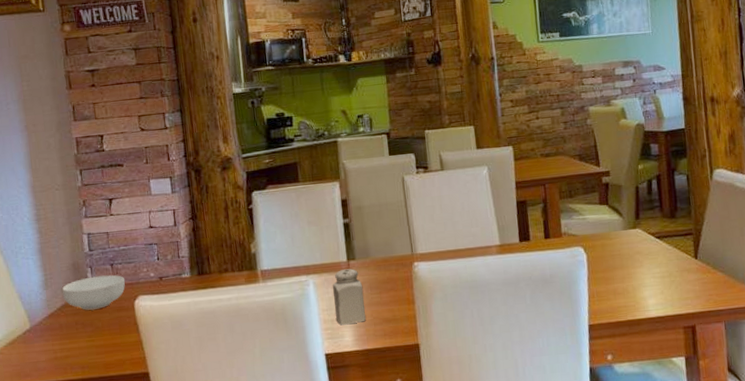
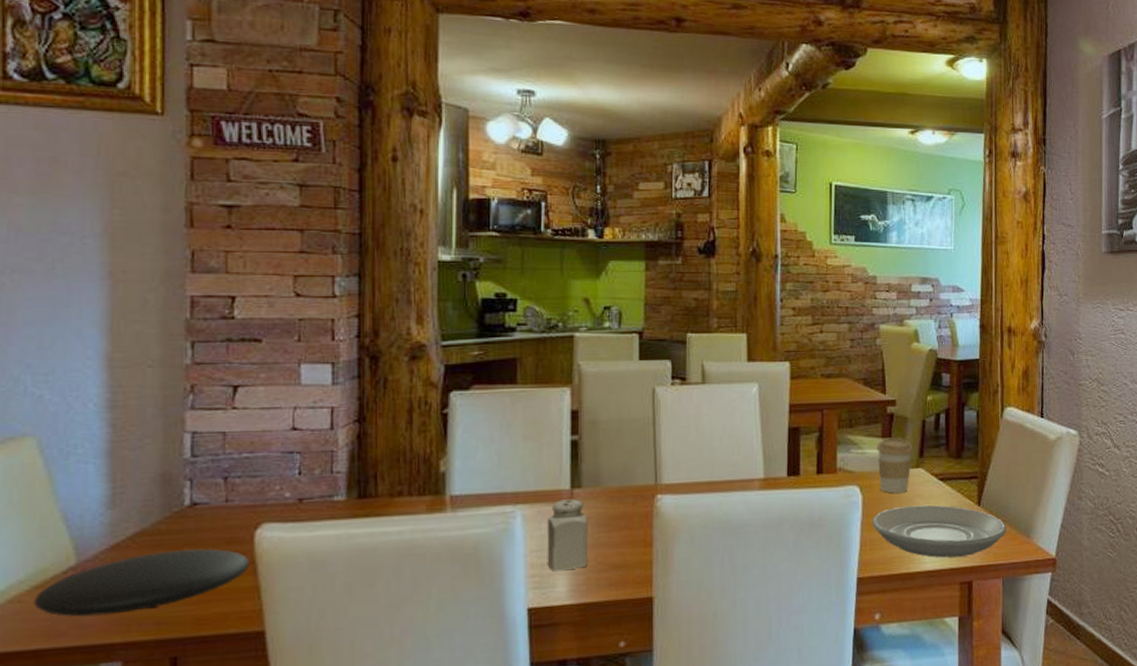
plate: none [9,315,134,363] -> present [33,548,250,617]
cereal bowl: present [62,275,125,310] -> none [138,492,243,541]
coffee cup: none [595,203,629,252] -> present [876,437,913,494]
plate: none [597,260,726,306] -> present [872,505,1007,558]

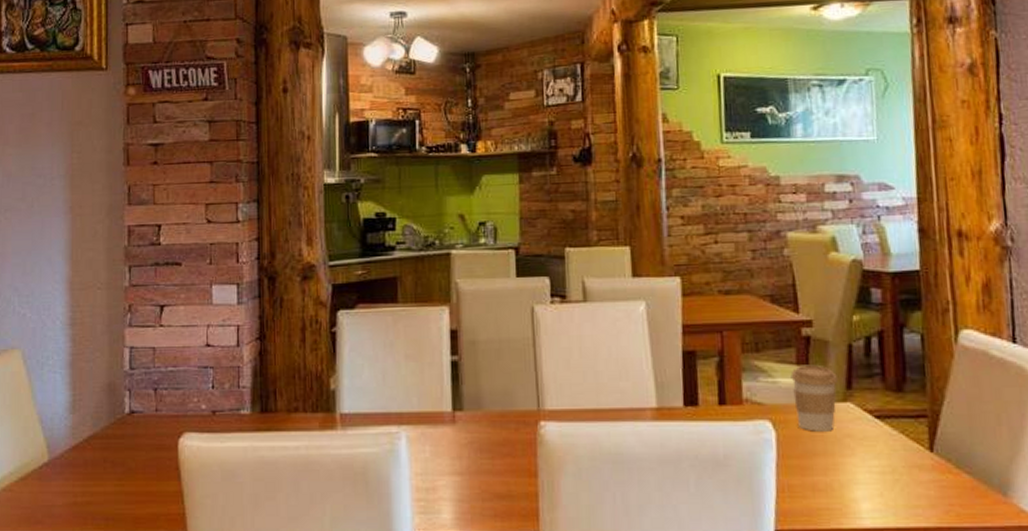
plate: present [33,548,250,617] -> none [20,453,175,508]
salt shaker: present [547,499,588,572] -> none [431,422,472,497]
plate: present [872,505,1007,558] -> none [790,447,974,514]

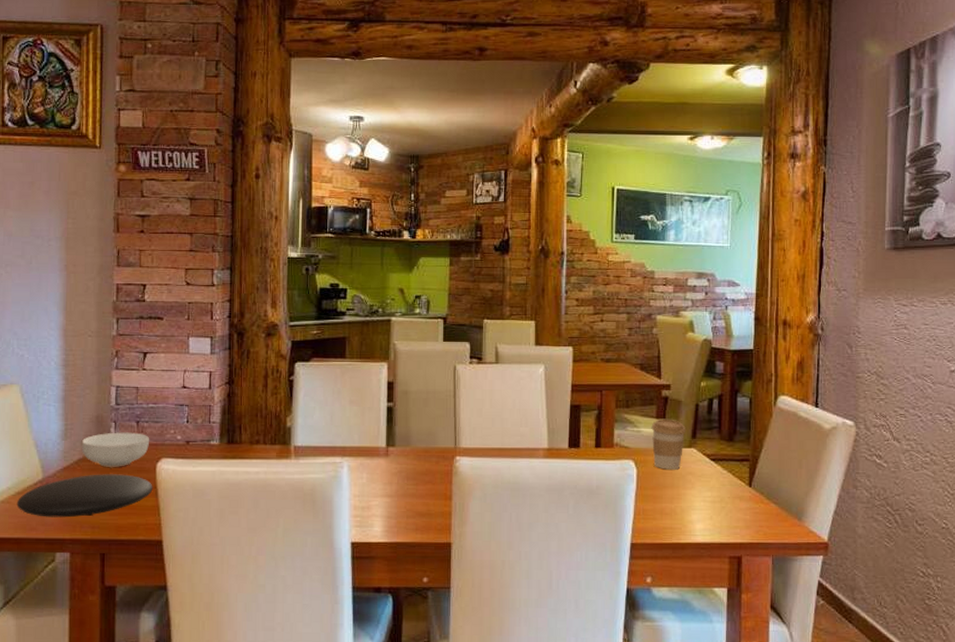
plate: none [20,453,175,508] -> present [16,474,153,518]
cereal bowl: none [91,402,169,445] -> present [81,432,149,467]

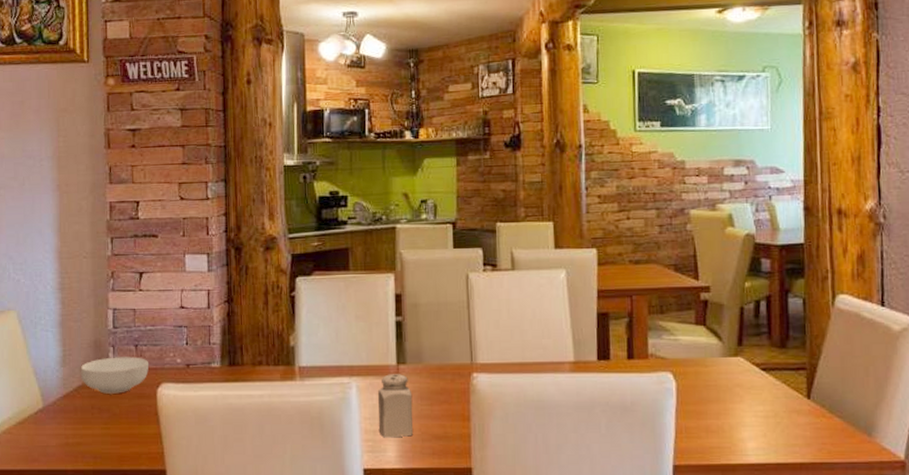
plate: present [16,474,153,518] -> none [18,401,154,448]
salt shaker: none [367,455,400,514] -> present [378,374,414,438]
coffee cup: present [651,418,686,470] -> none [690,324,730,382]

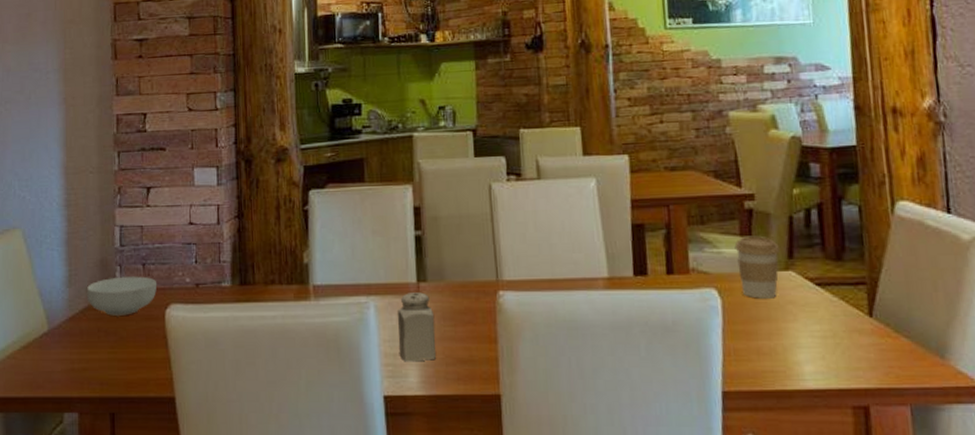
coffee cup: none [690,324,730,382] -> present [734,235,780,299]

